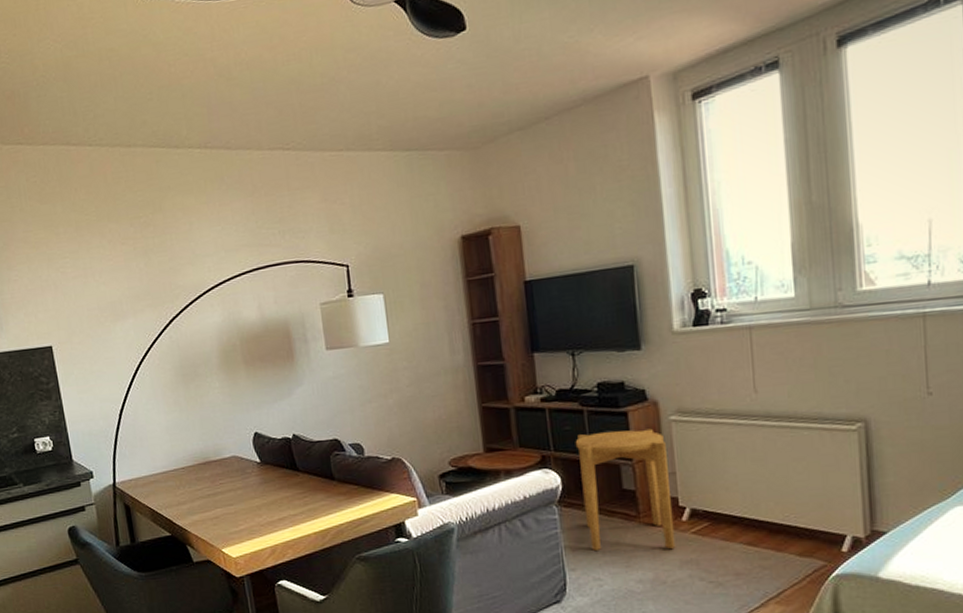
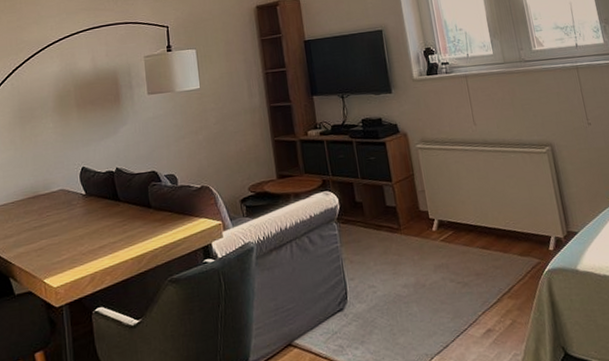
side table: present [575,428,676,552] -> none [348,155,430,262]

